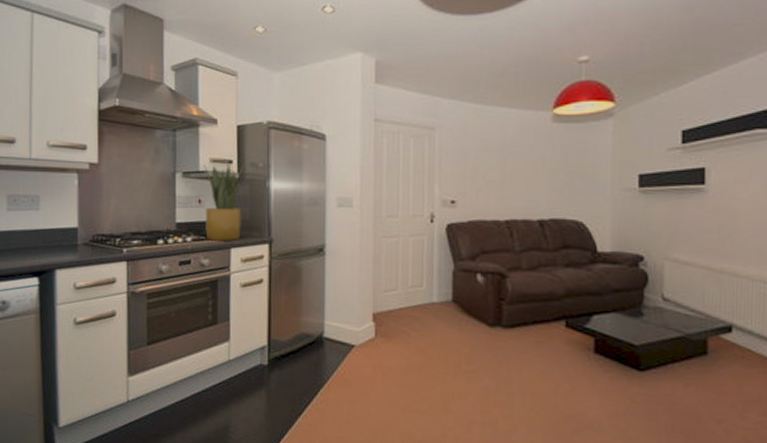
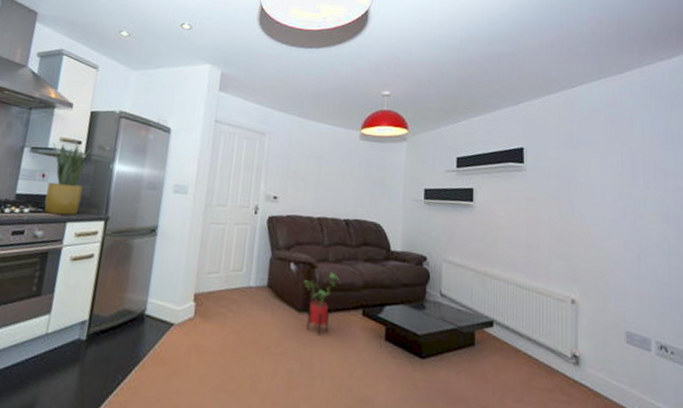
house plant: none [494,281,538,351] -> present [304,272,341,336]

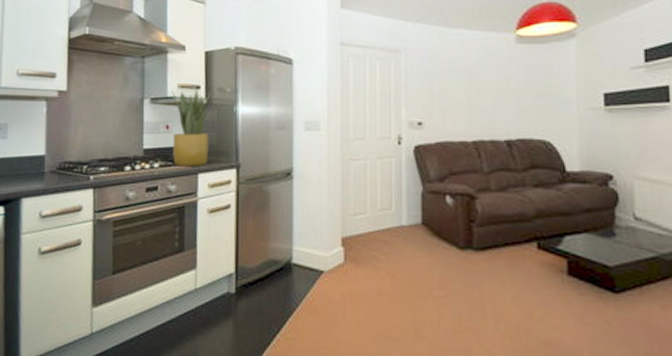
house plant: present [304,272,341,336] -> none [464,202,508,274]

